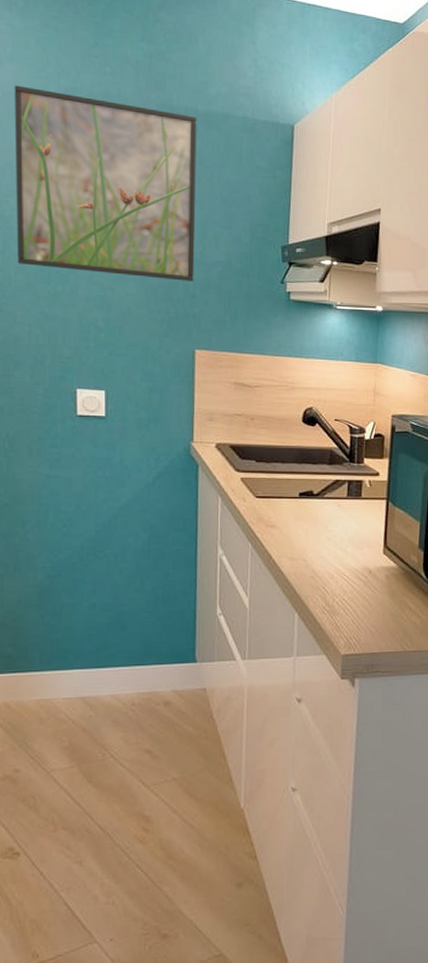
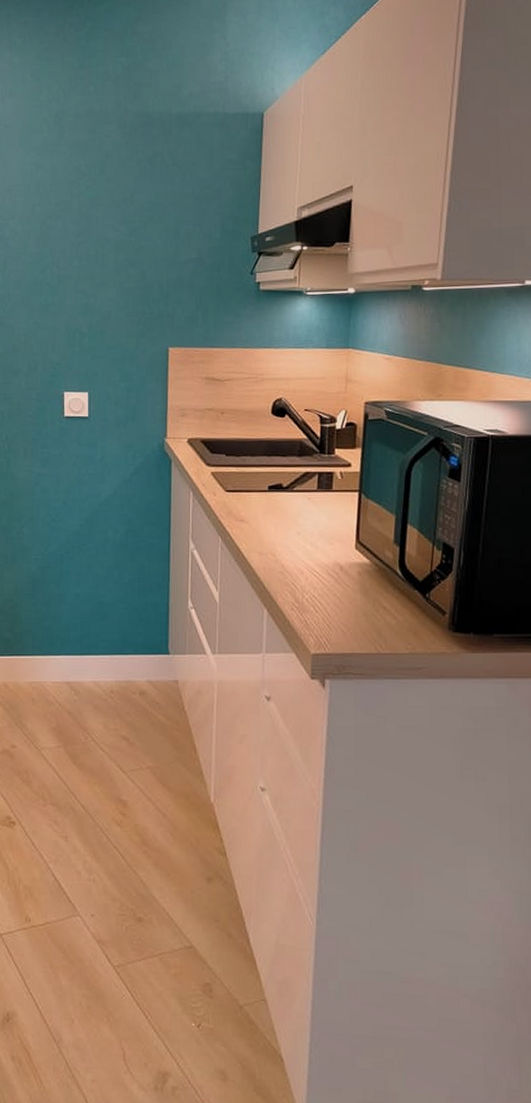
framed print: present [14,85,197,281] -> none [13,117,171,282]

